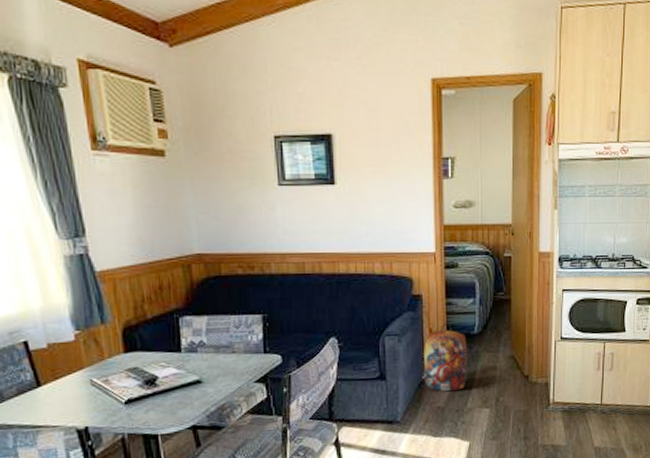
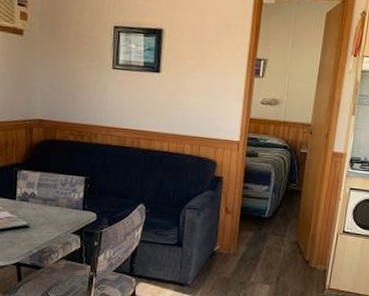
backpack: present [424,322,468,392] -> none [216,204,257,266]

